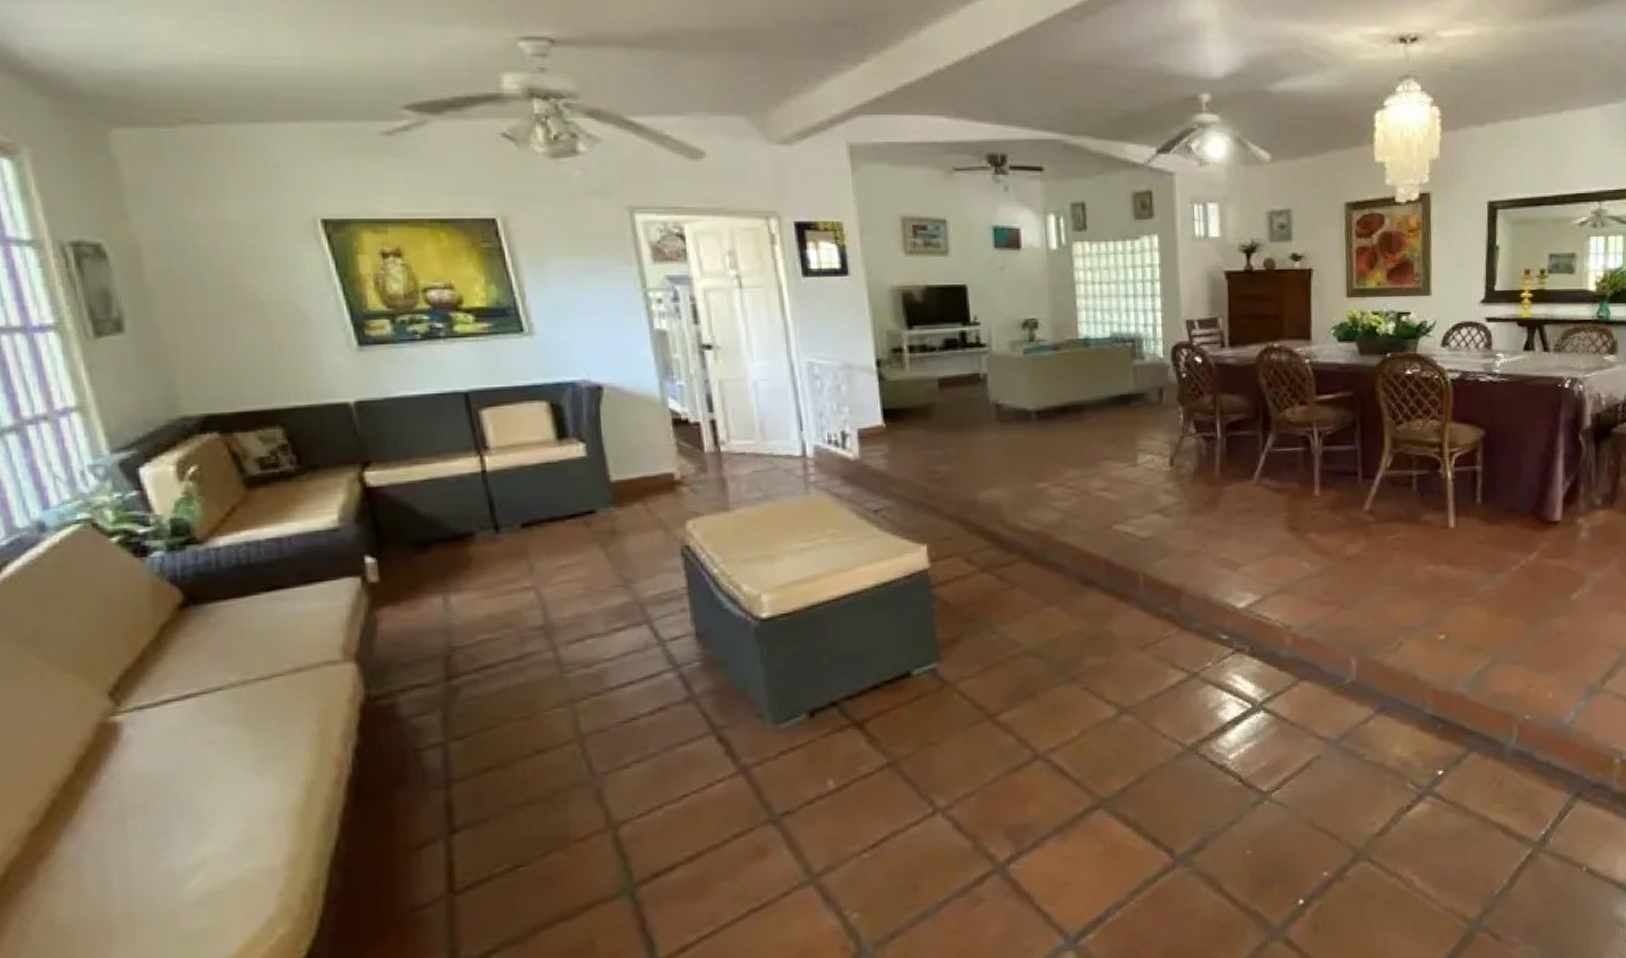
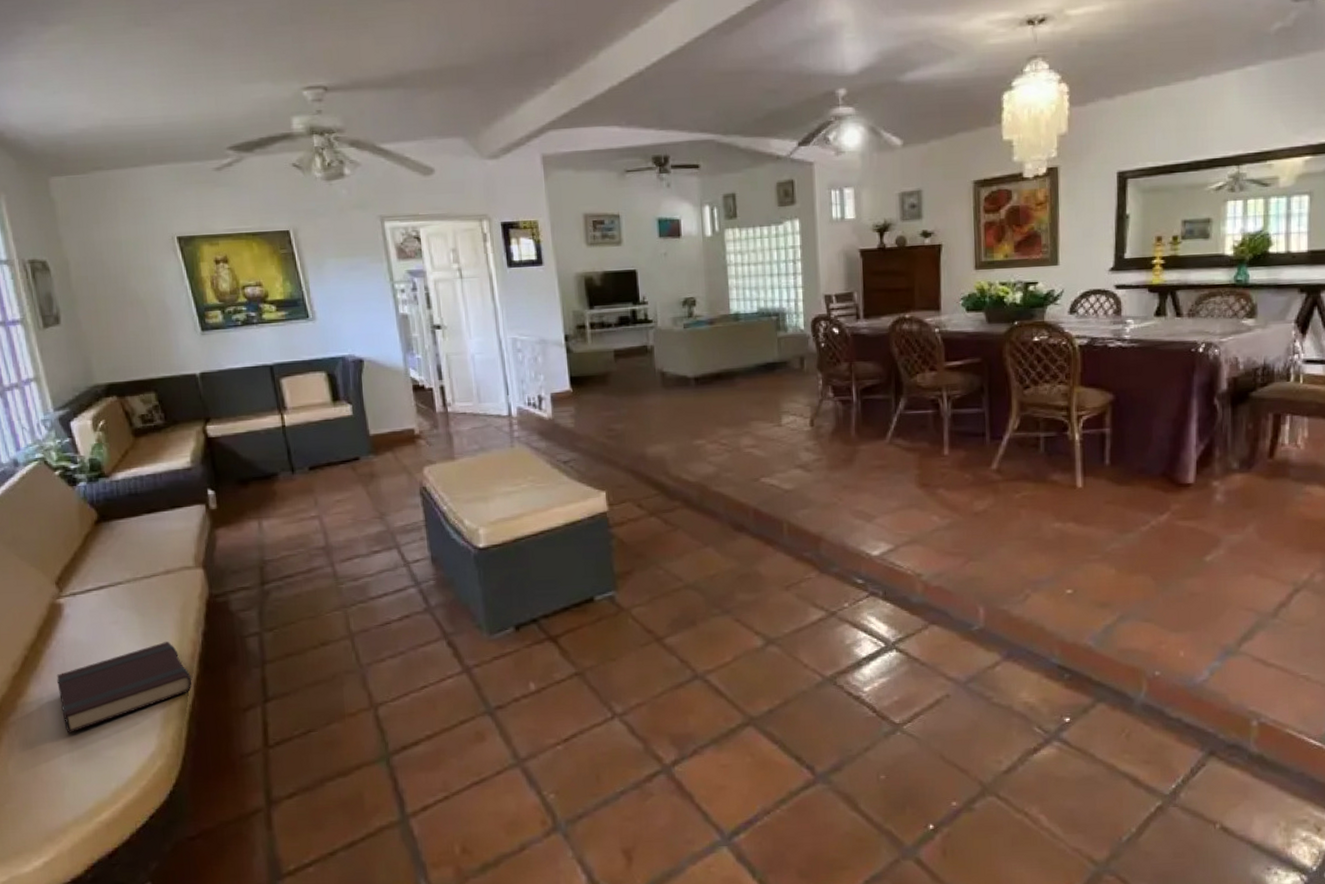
book: none [108,763,335,904] -> present [56,641,192,733]

